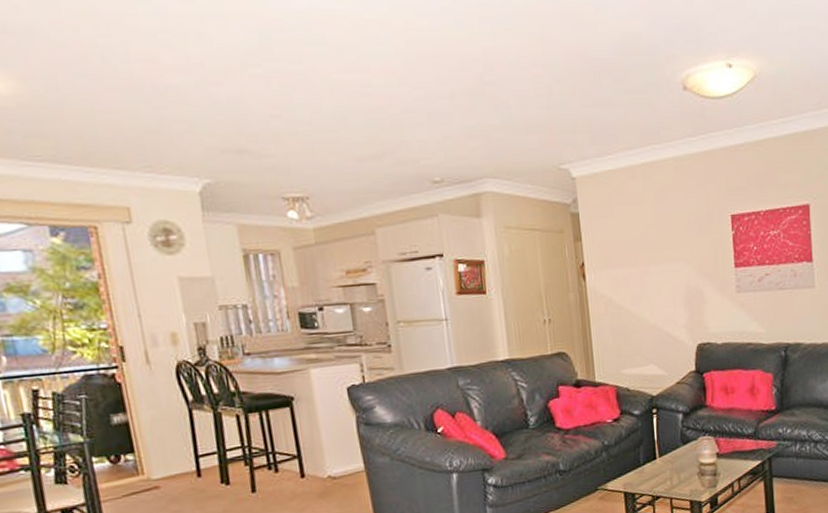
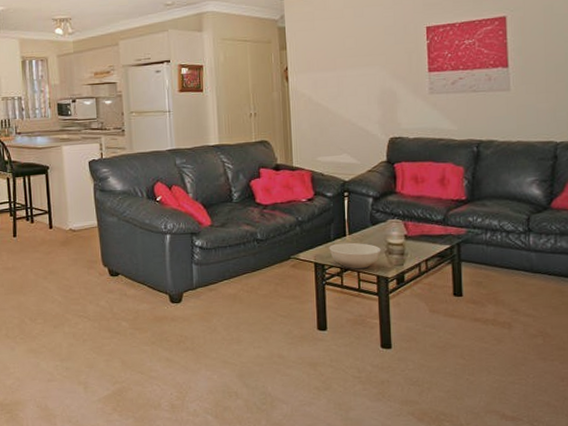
bowl: none [638,465,693,496] -> present [329,242,381,269]

